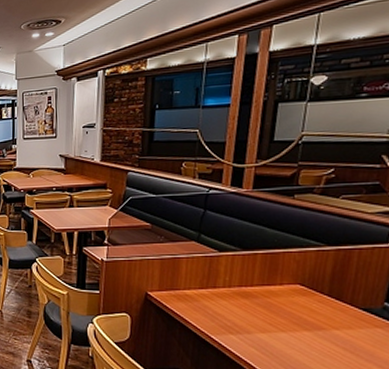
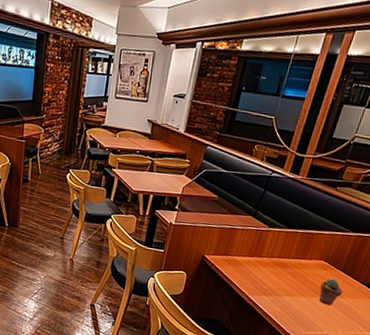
potted succulent: none [303,306,336,340] -> present [318,278,343,305]

